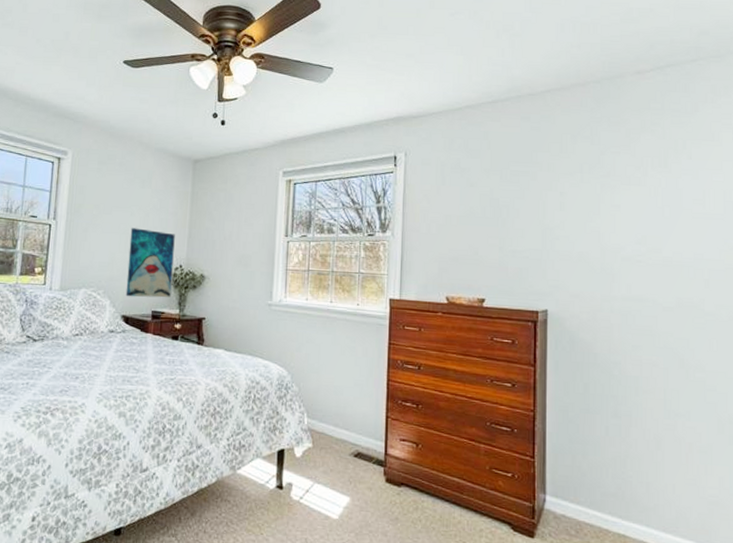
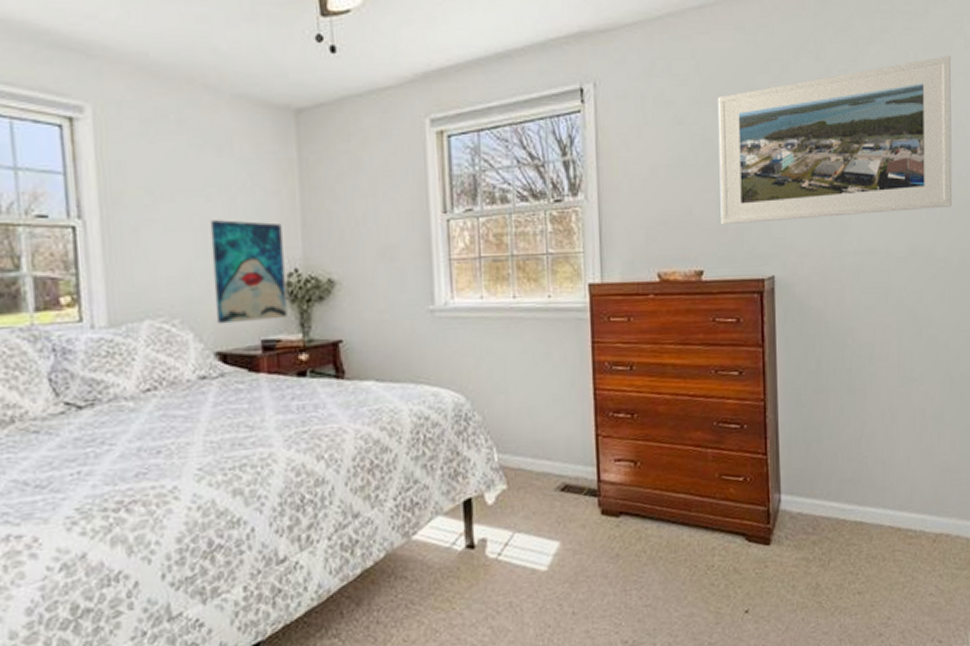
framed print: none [502,145,721,270] -> present [717,56,953,225]

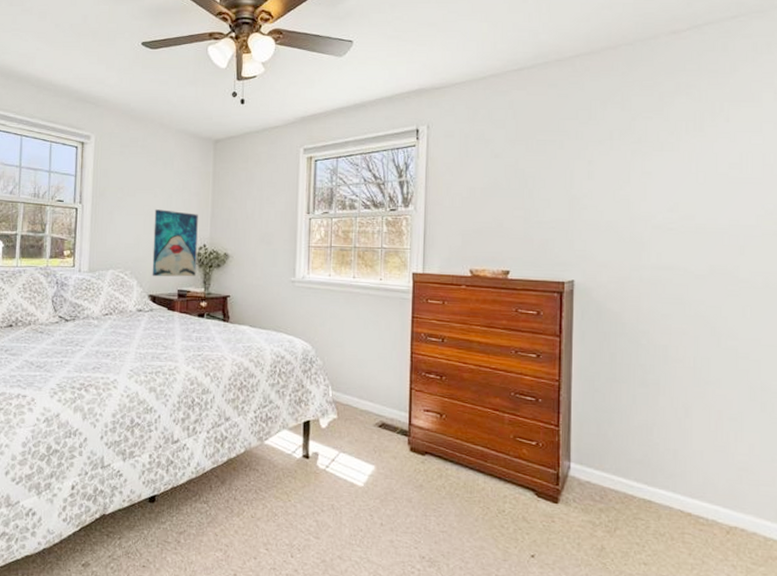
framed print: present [717,56,953,225] -> none [527,106,760,237]

